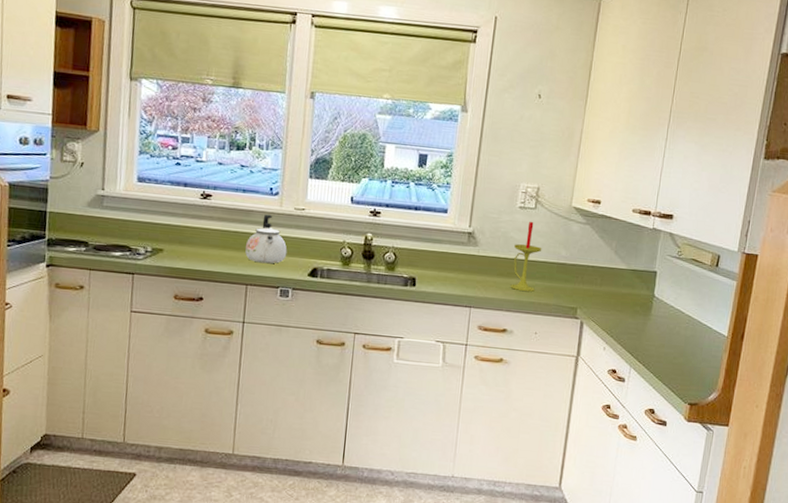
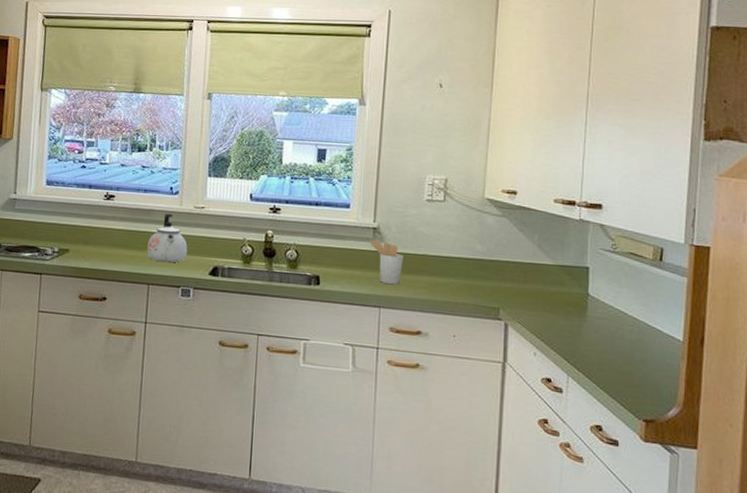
utensil holder: none [464,244,495,287] -> present [369,240,403,285]
candle: present [510,221,542,292] -> none [422,214,455,291]

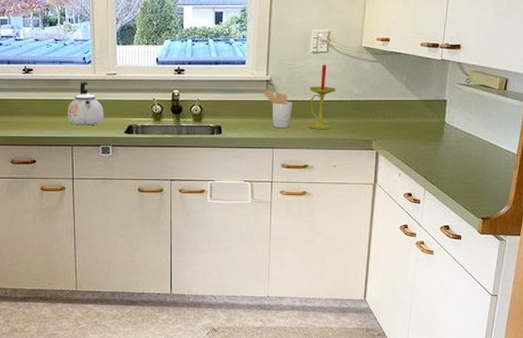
candle: none [422,214,455,291] -> present [309,64,336,130]

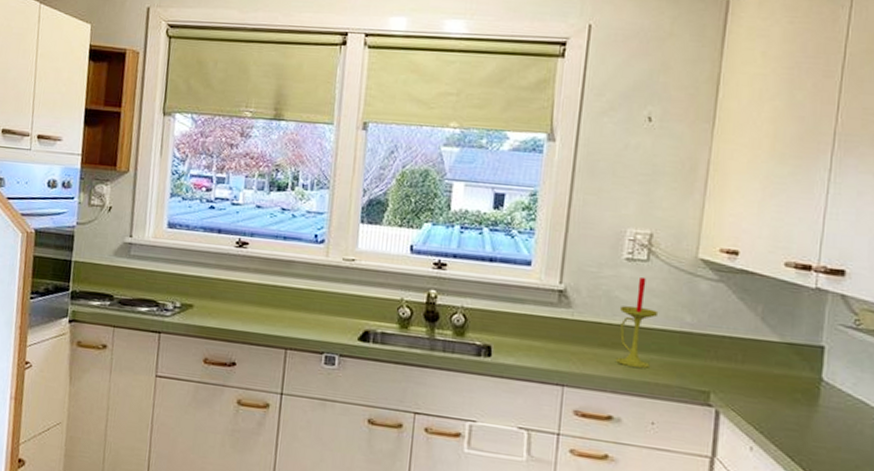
kettle: present [68,82,104,126] -> none [285,266,334,325]
utensil holder: present [263,91,292,129] -> none [553,305,594,360]

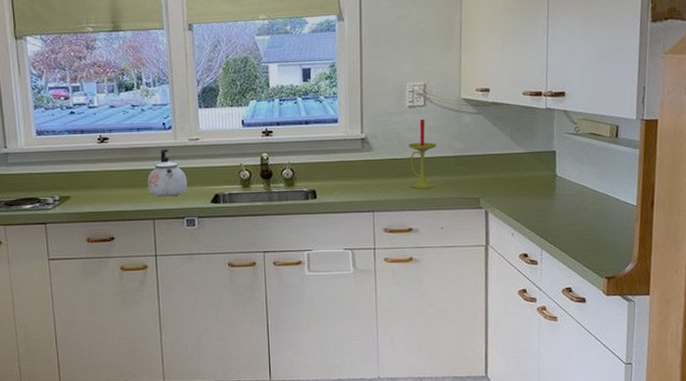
kettle: none [285,266,334,325] -> present [147,149,188,197]

